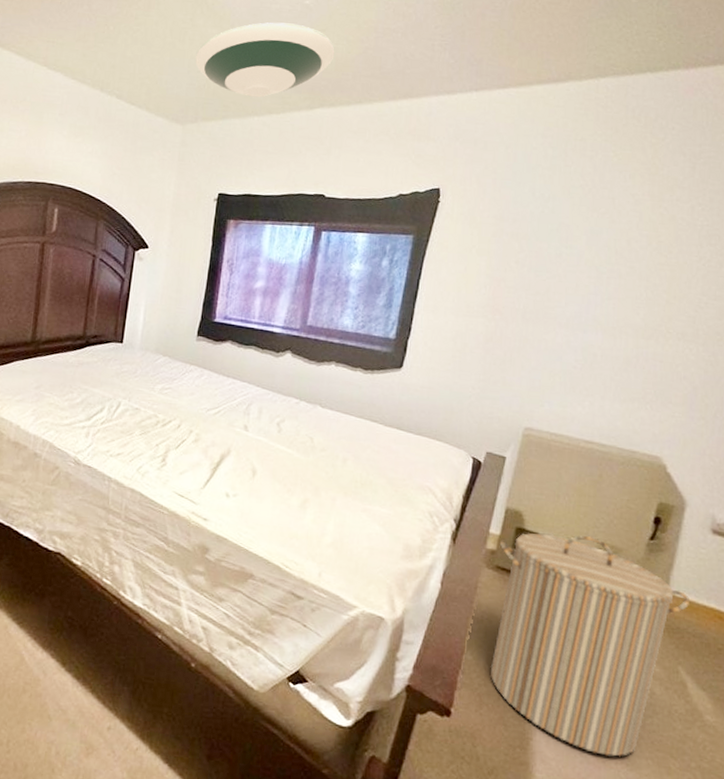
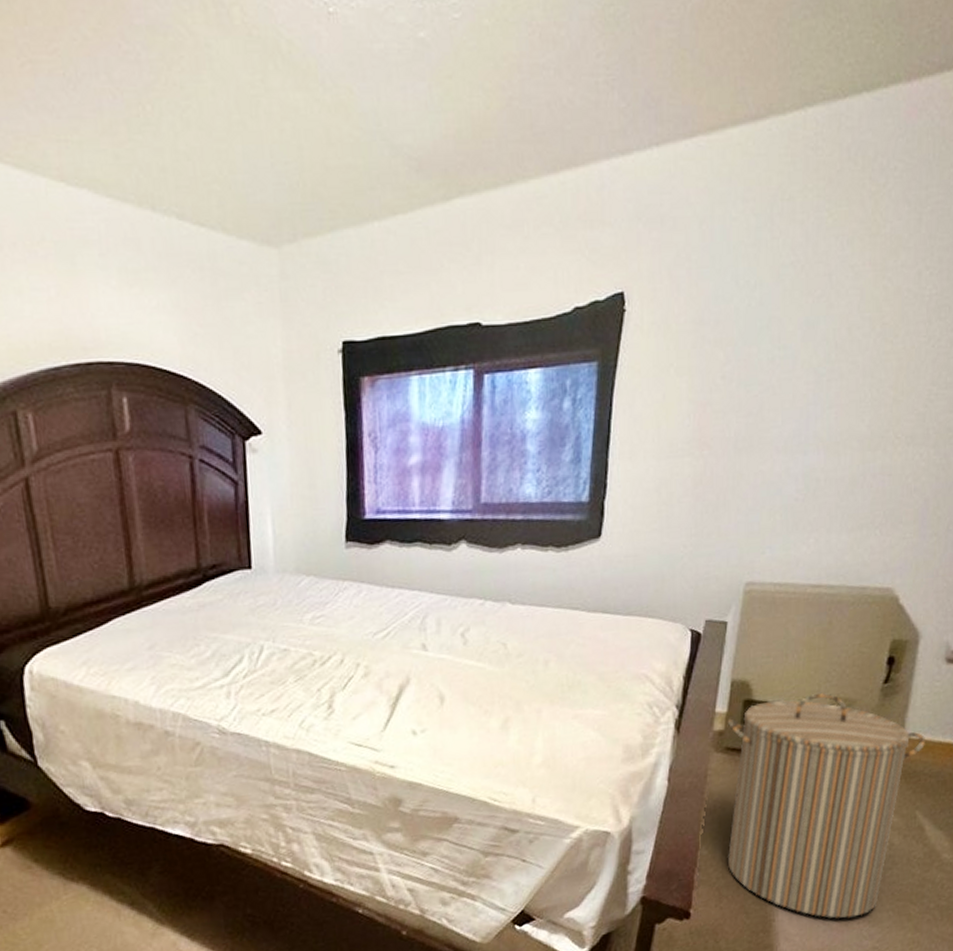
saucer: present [195,22,335,98] -> none [278,71,469,193]

